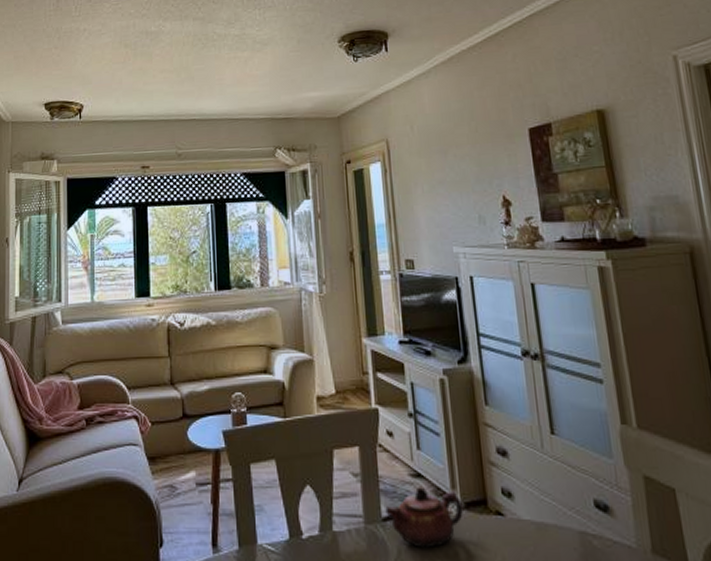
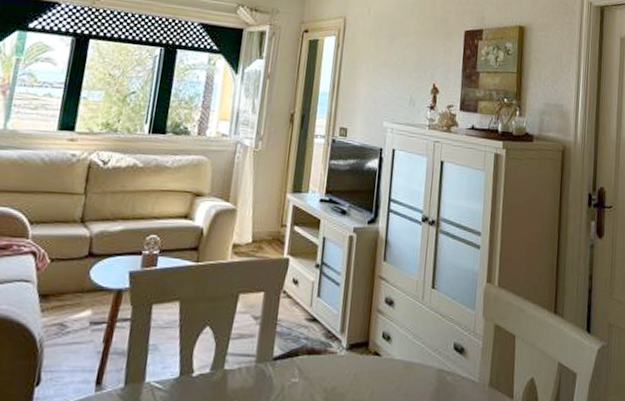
teapot: present [385,487,463,549] -> none [277,330,348,385]

